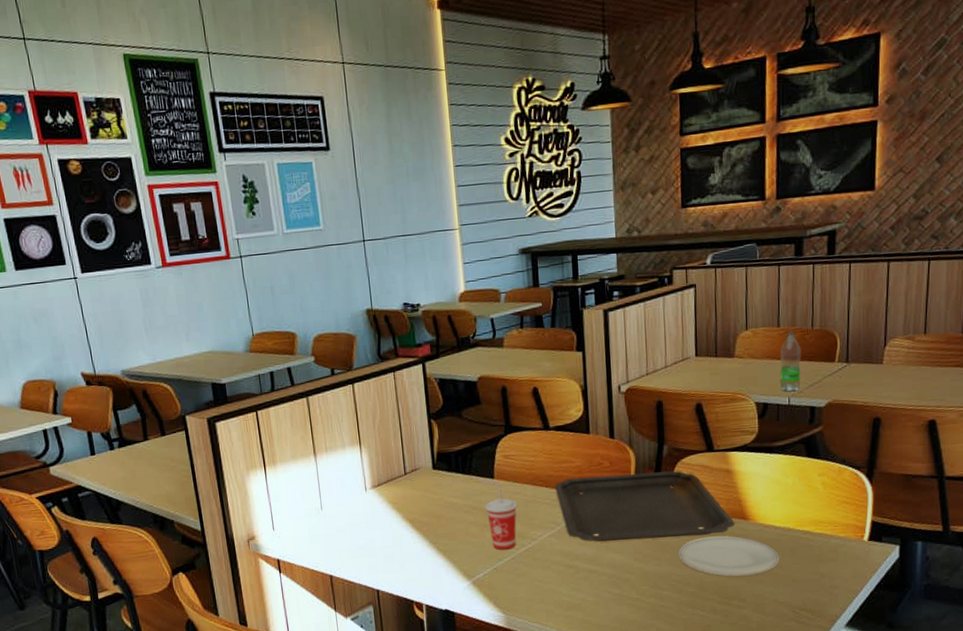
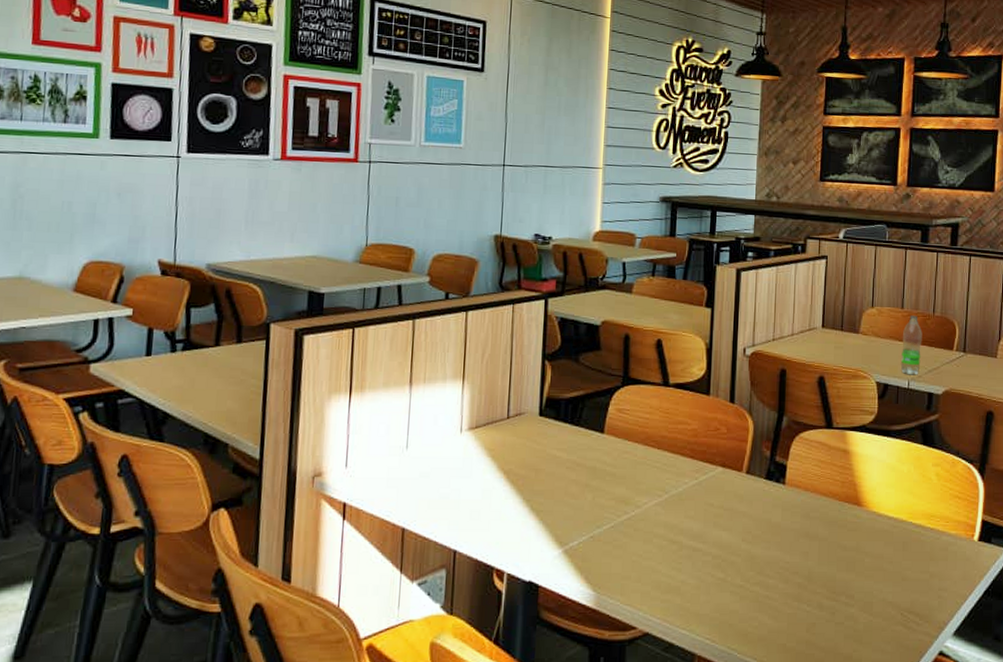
beverage cup: present [476,479,518,550] -> none [584,432,626,516]
tray: present [555,470,734,542] -> none [667,442,848,519]
plate: present [678,536,780,577] -> none [789,521,891,570]

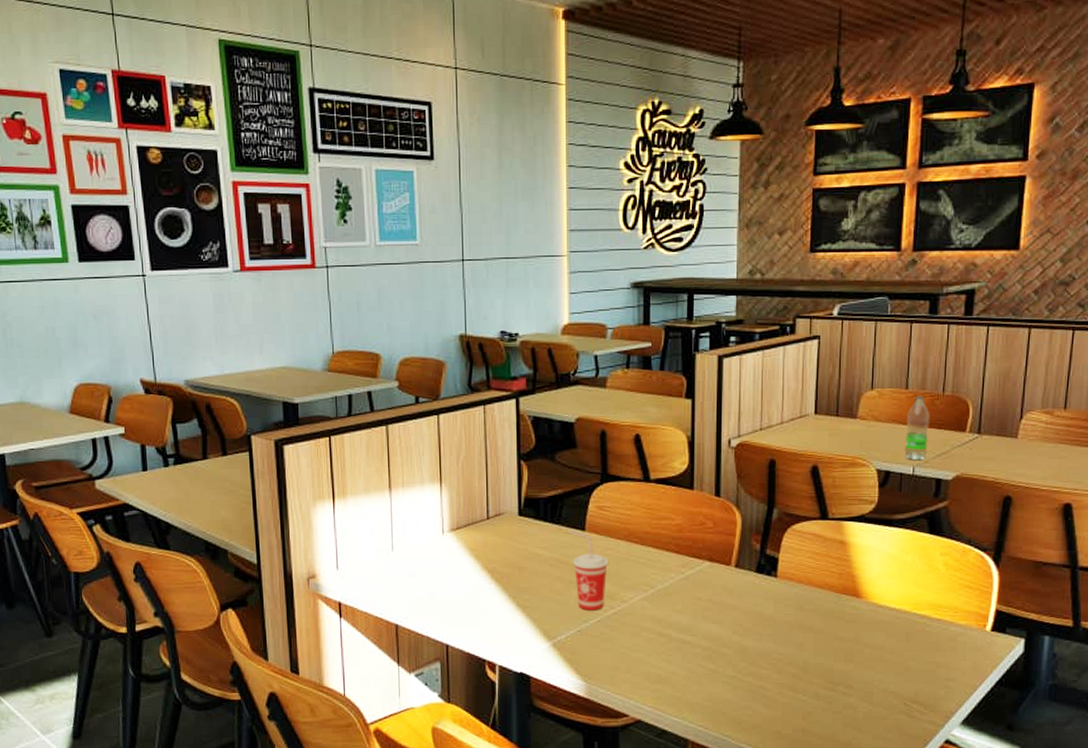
beverage cup: none [584,432,626,516] -> present [565,530,609,611]

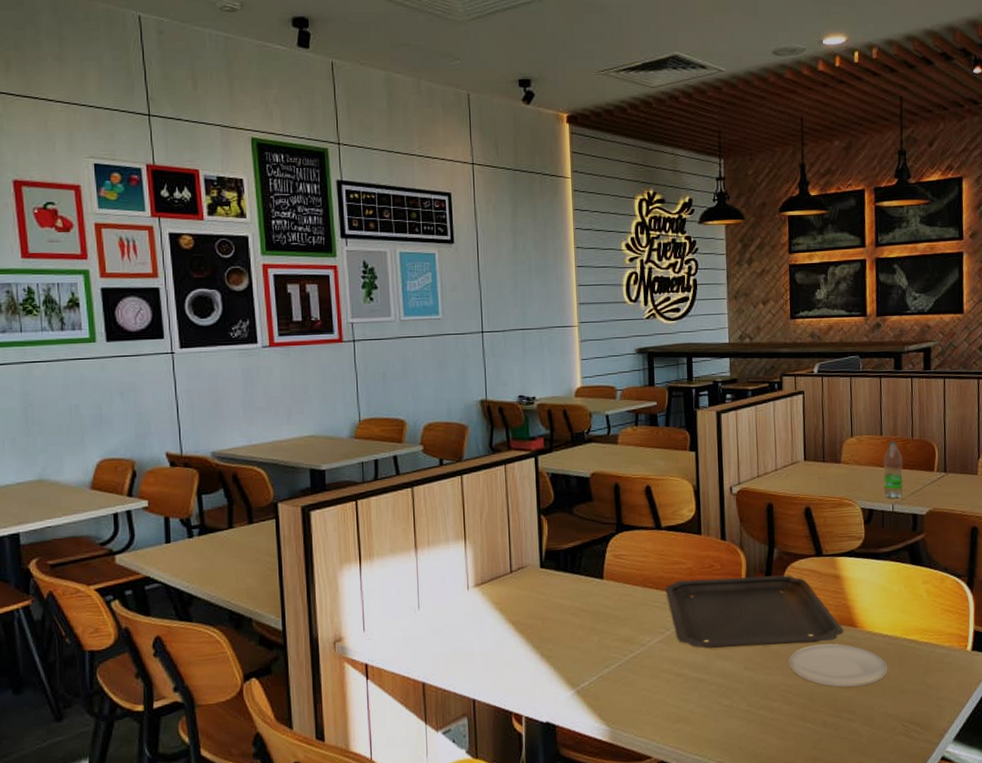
beverage cup: present [565,530,609,611] -> none [585,579,627,656]
tray: none [651,537,845,611] -> present [665,575,843,649]
plate: none [782,613,893,661] -> present [789,644,888,688]

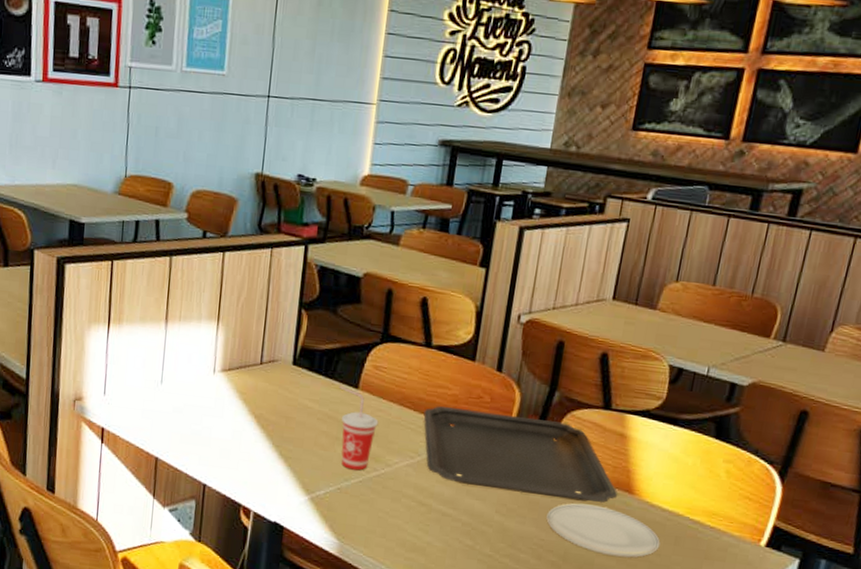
beverage cup: none [585,579,627,656] -> present [338,385,379,471]
bottle: present [883,441,903,499] -> none [701,294,735,362]

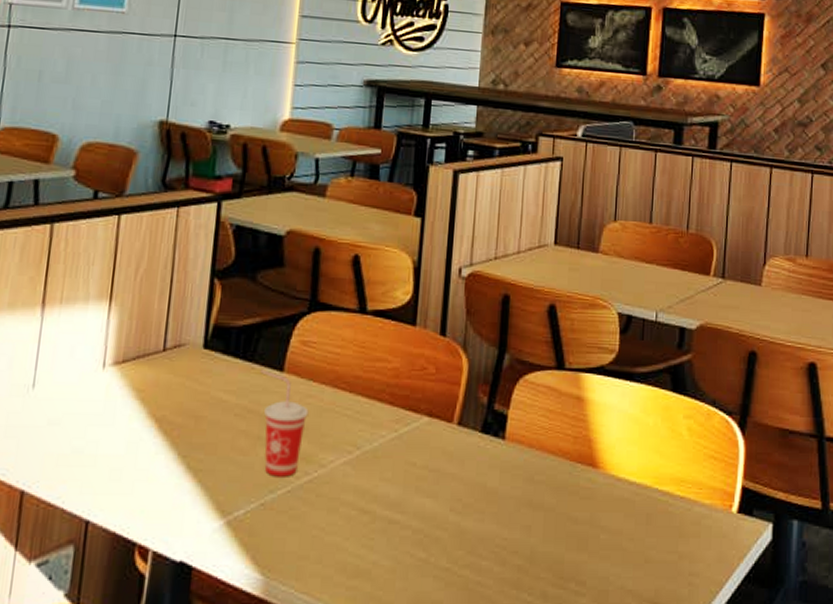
tray: present [423,406,617,503] -> none [361,384,581,484]
plate: present [546,503,661,558] -> none [507,487,632,549]

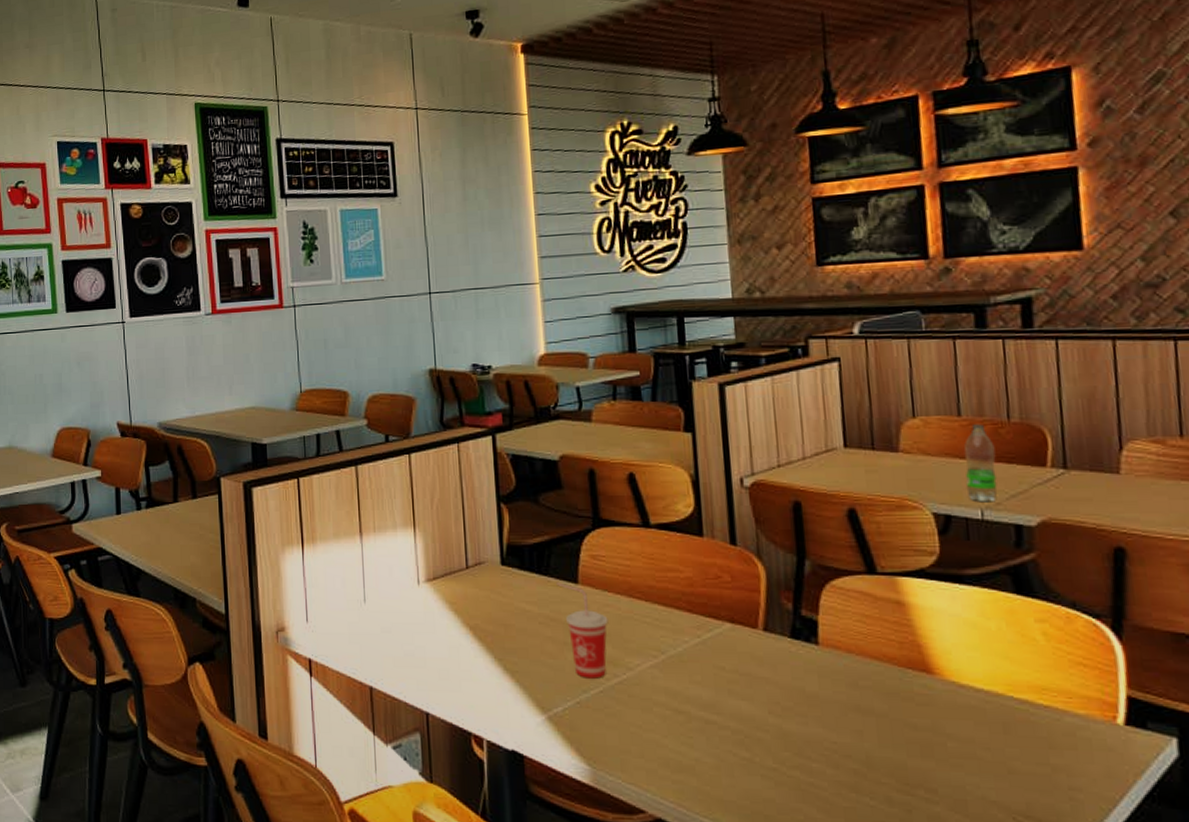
bottle: none [647,232,674,306] -> present [964,424,998,503]

